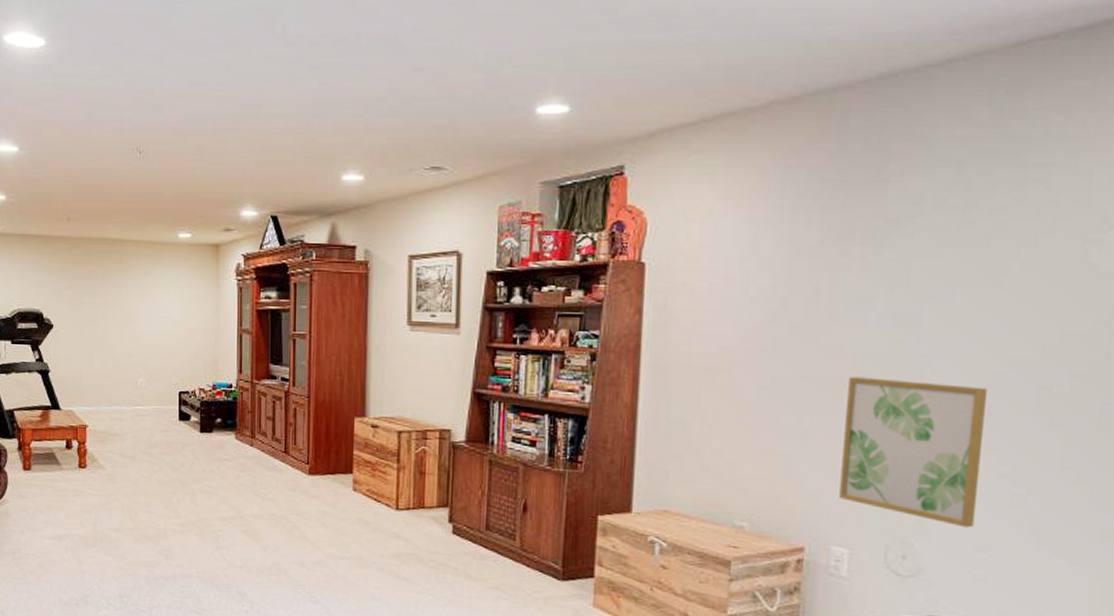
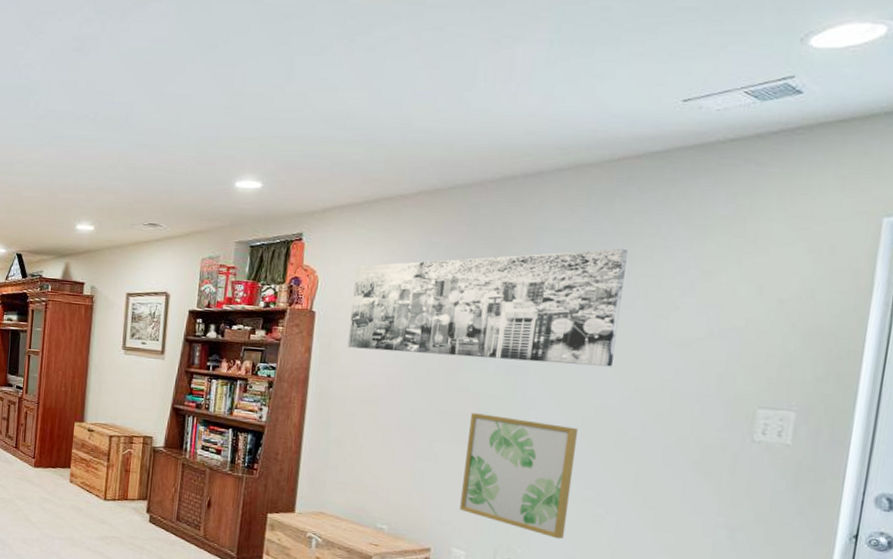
wall art: none [687,155,1045,309] -> present [347,248,628,367]

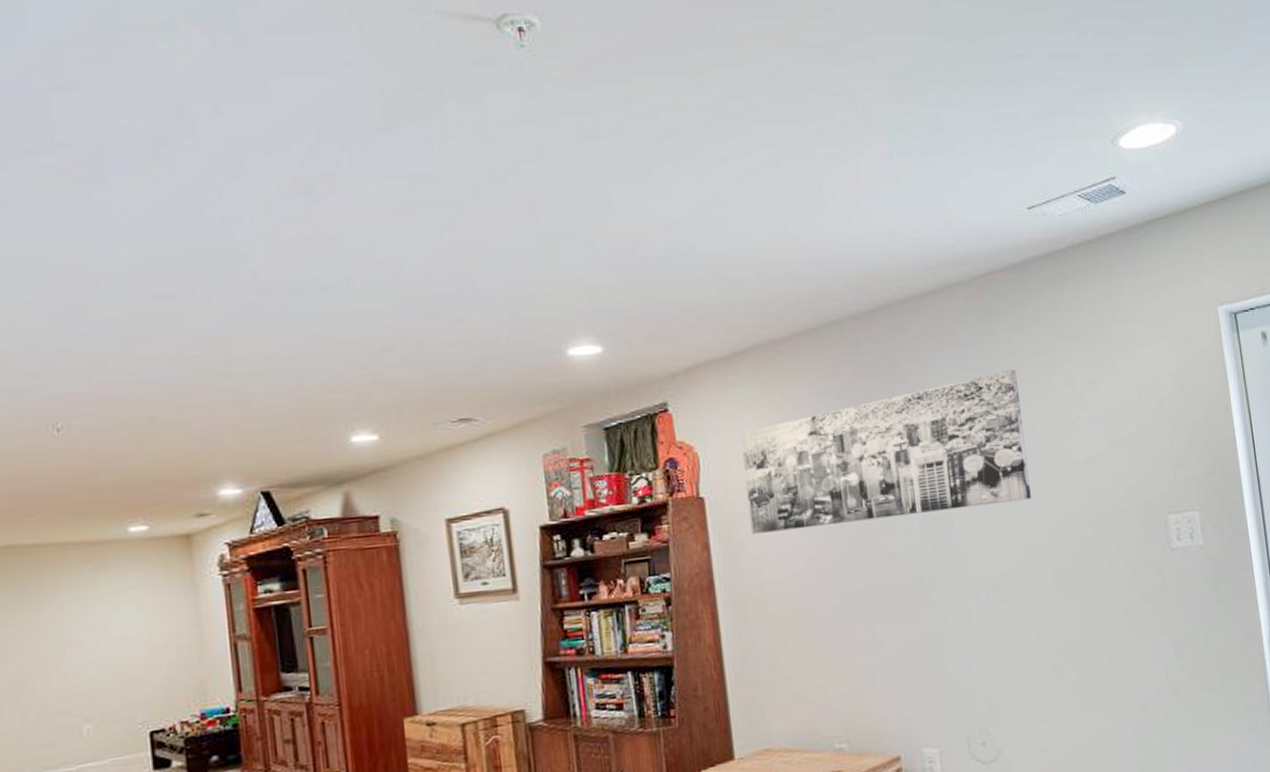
wall art: present [459,413,578,539] -> none [907,573,1032,705]

